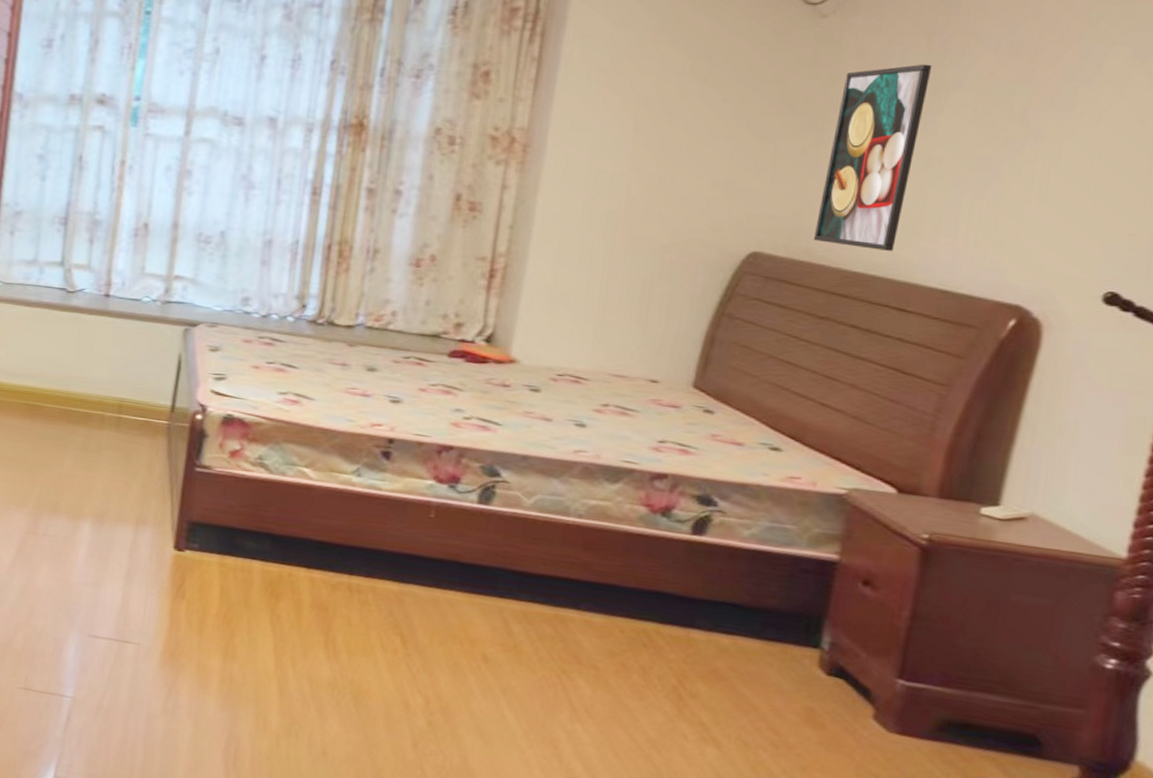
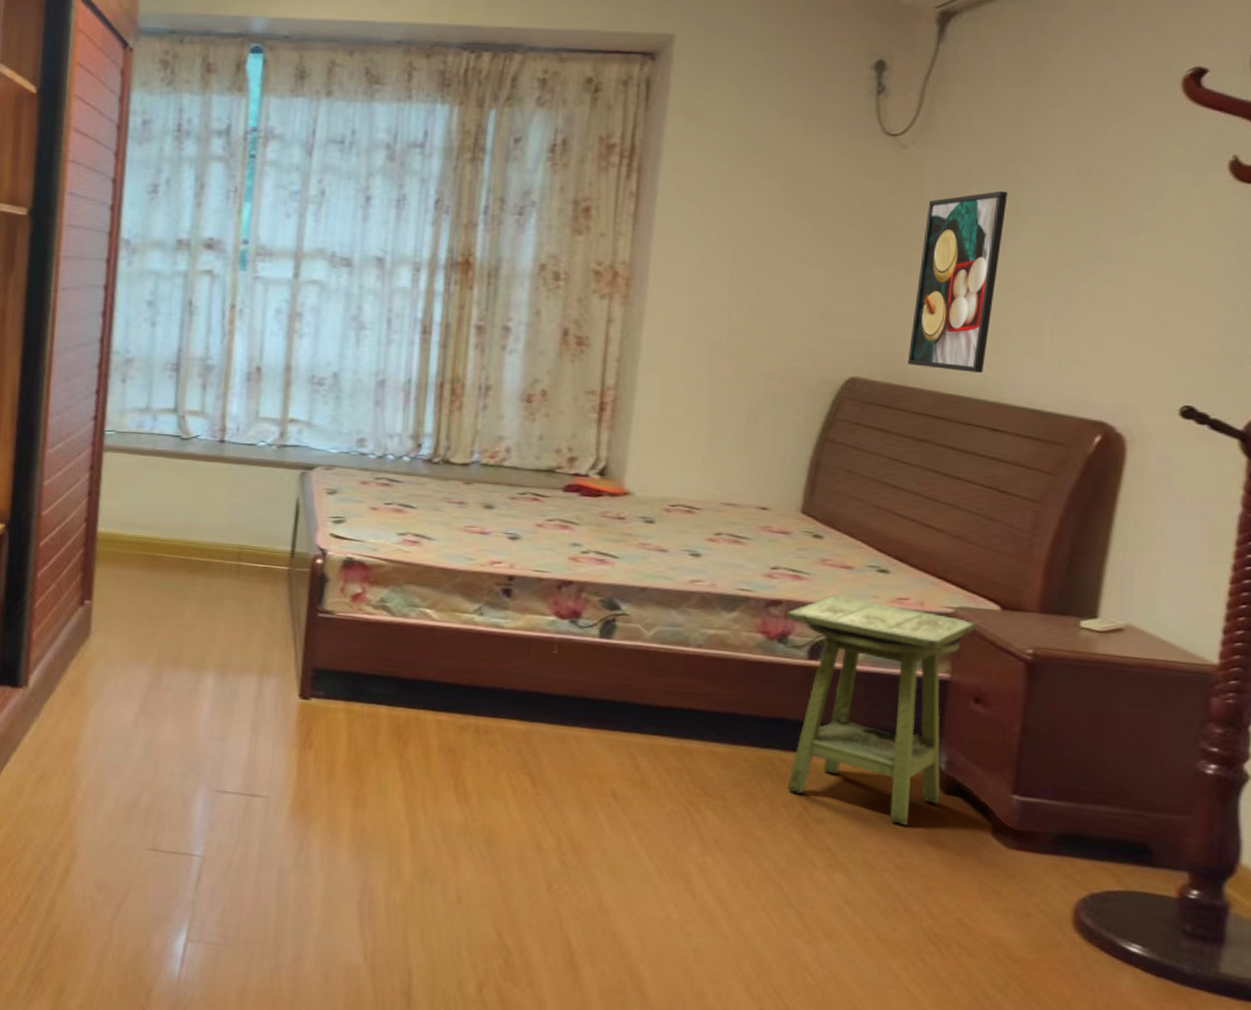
side table: none [662,471,871,705] -> present [786,595,977,826]

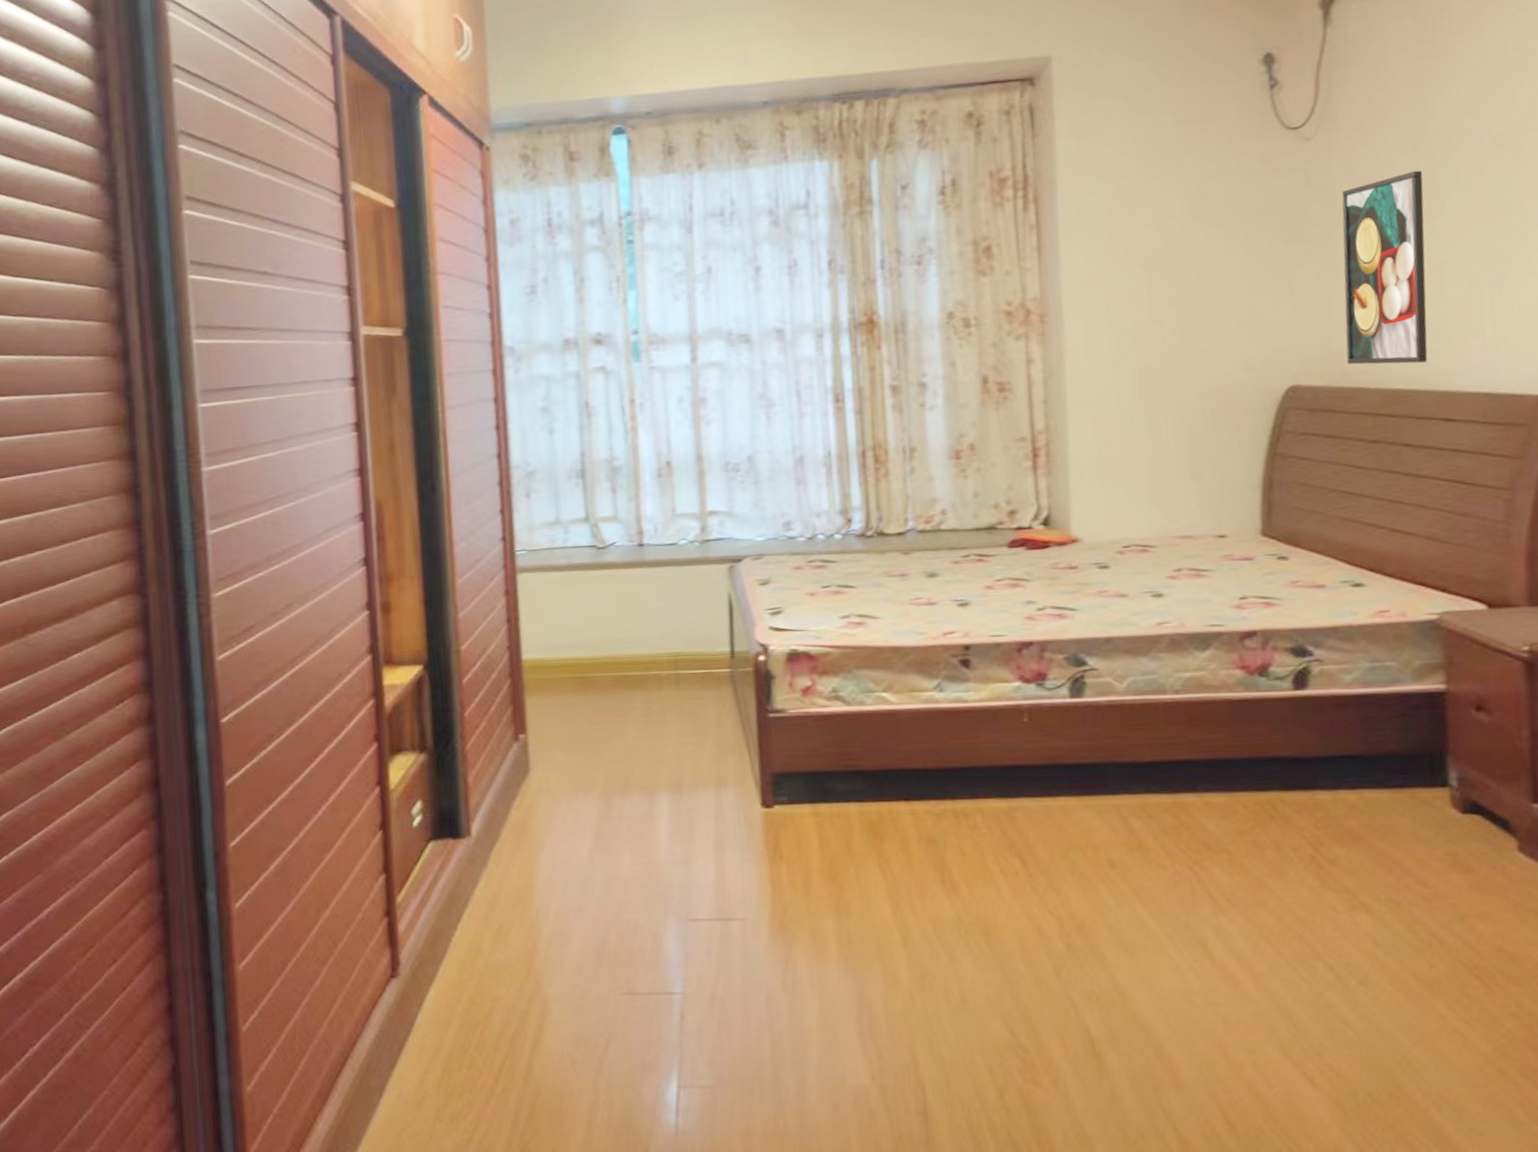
side table: present [786,595,977,826] -> none [1263,617,1466,854]

